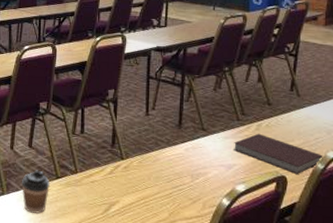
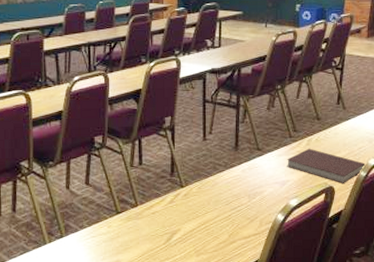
coffee cup: present [21,170,50,215] -> none [80,207,110,253]

